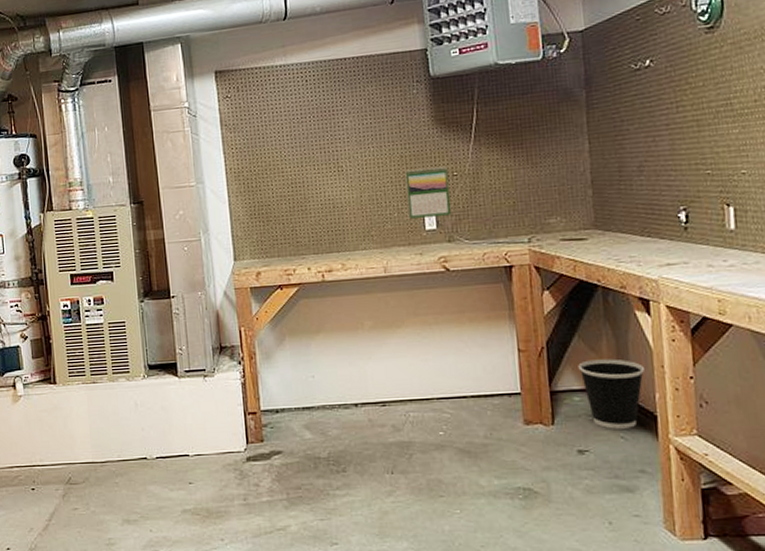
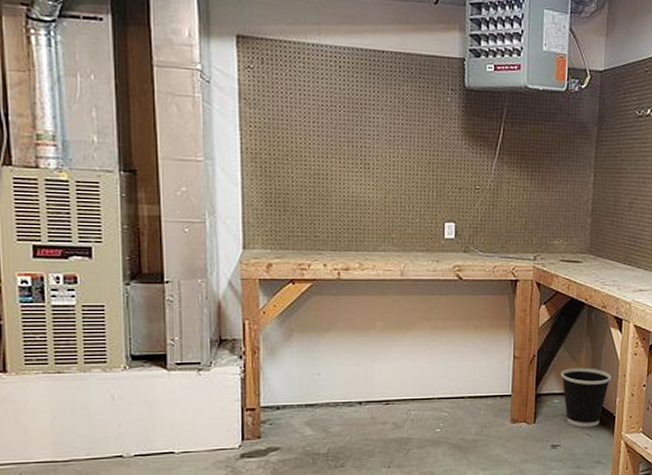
calendar: present [405,167,452,219] -> none [430,178,471,227]

